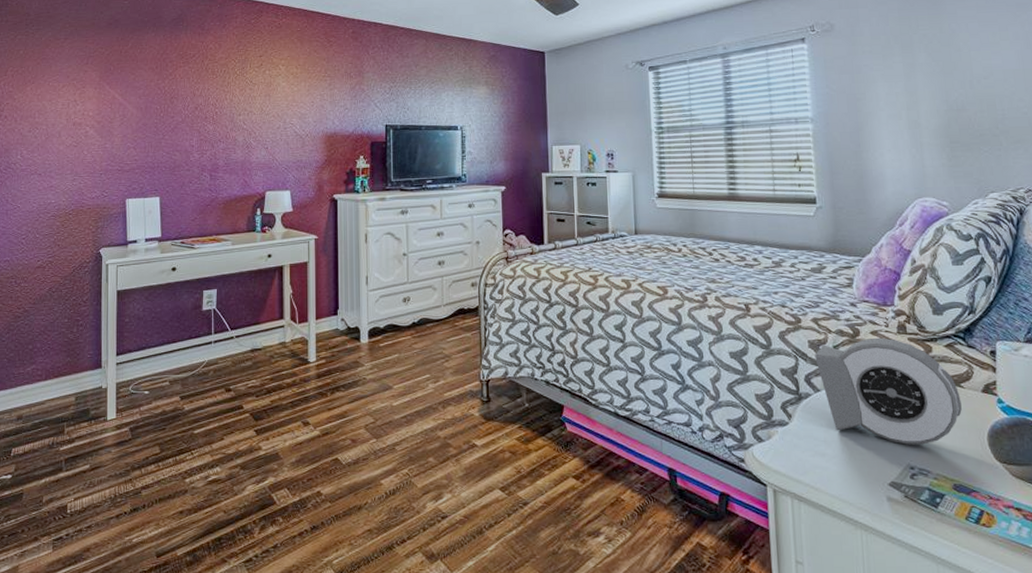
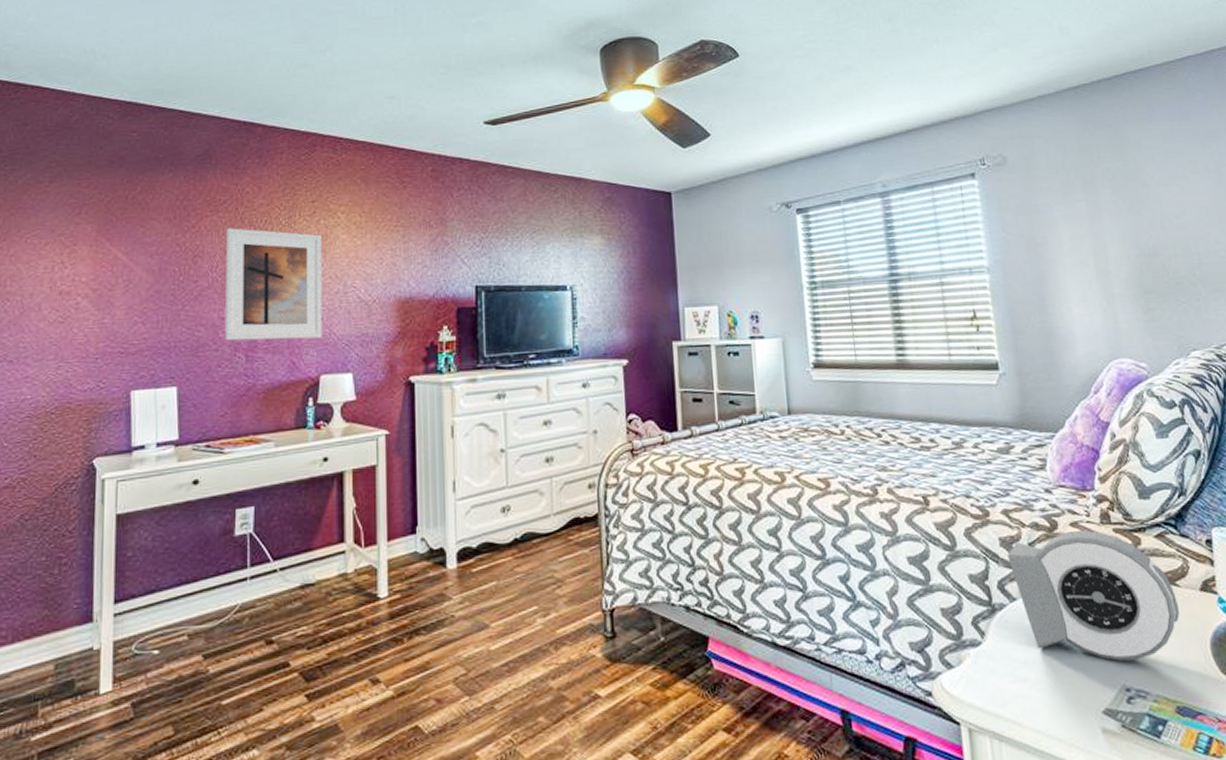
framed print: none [195,76,267,164] -> present [225,228,322,341]

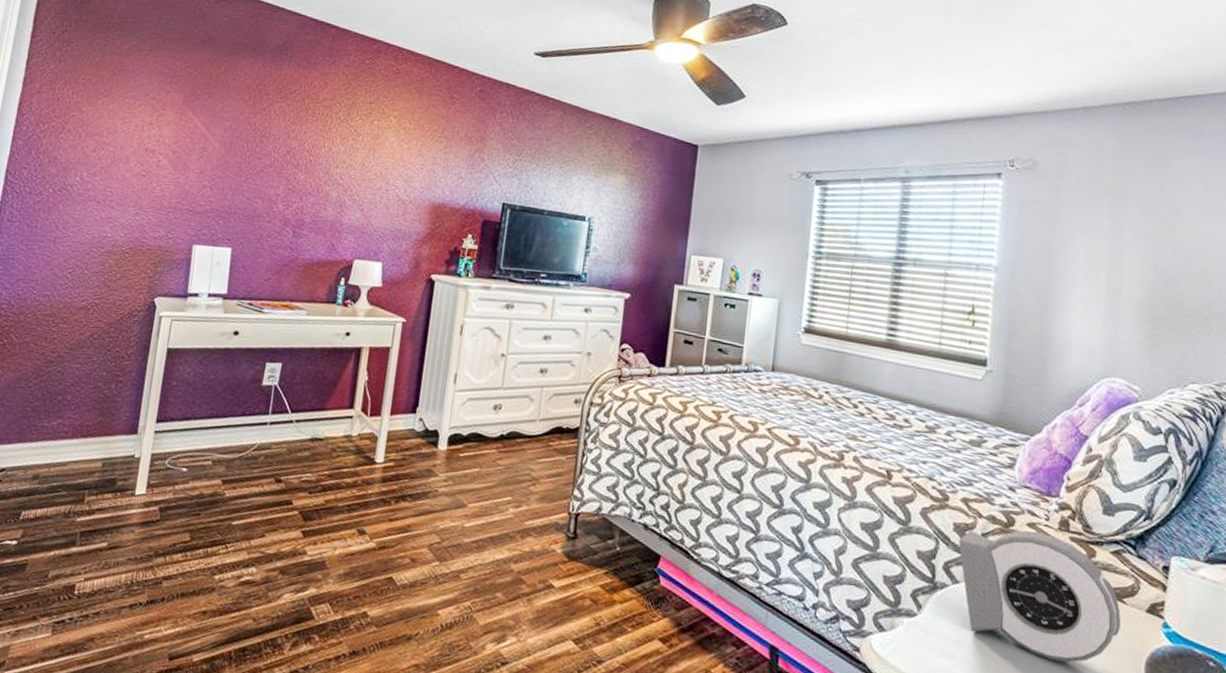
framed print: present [225,228,322,341] -> none [278,115,374,226]

